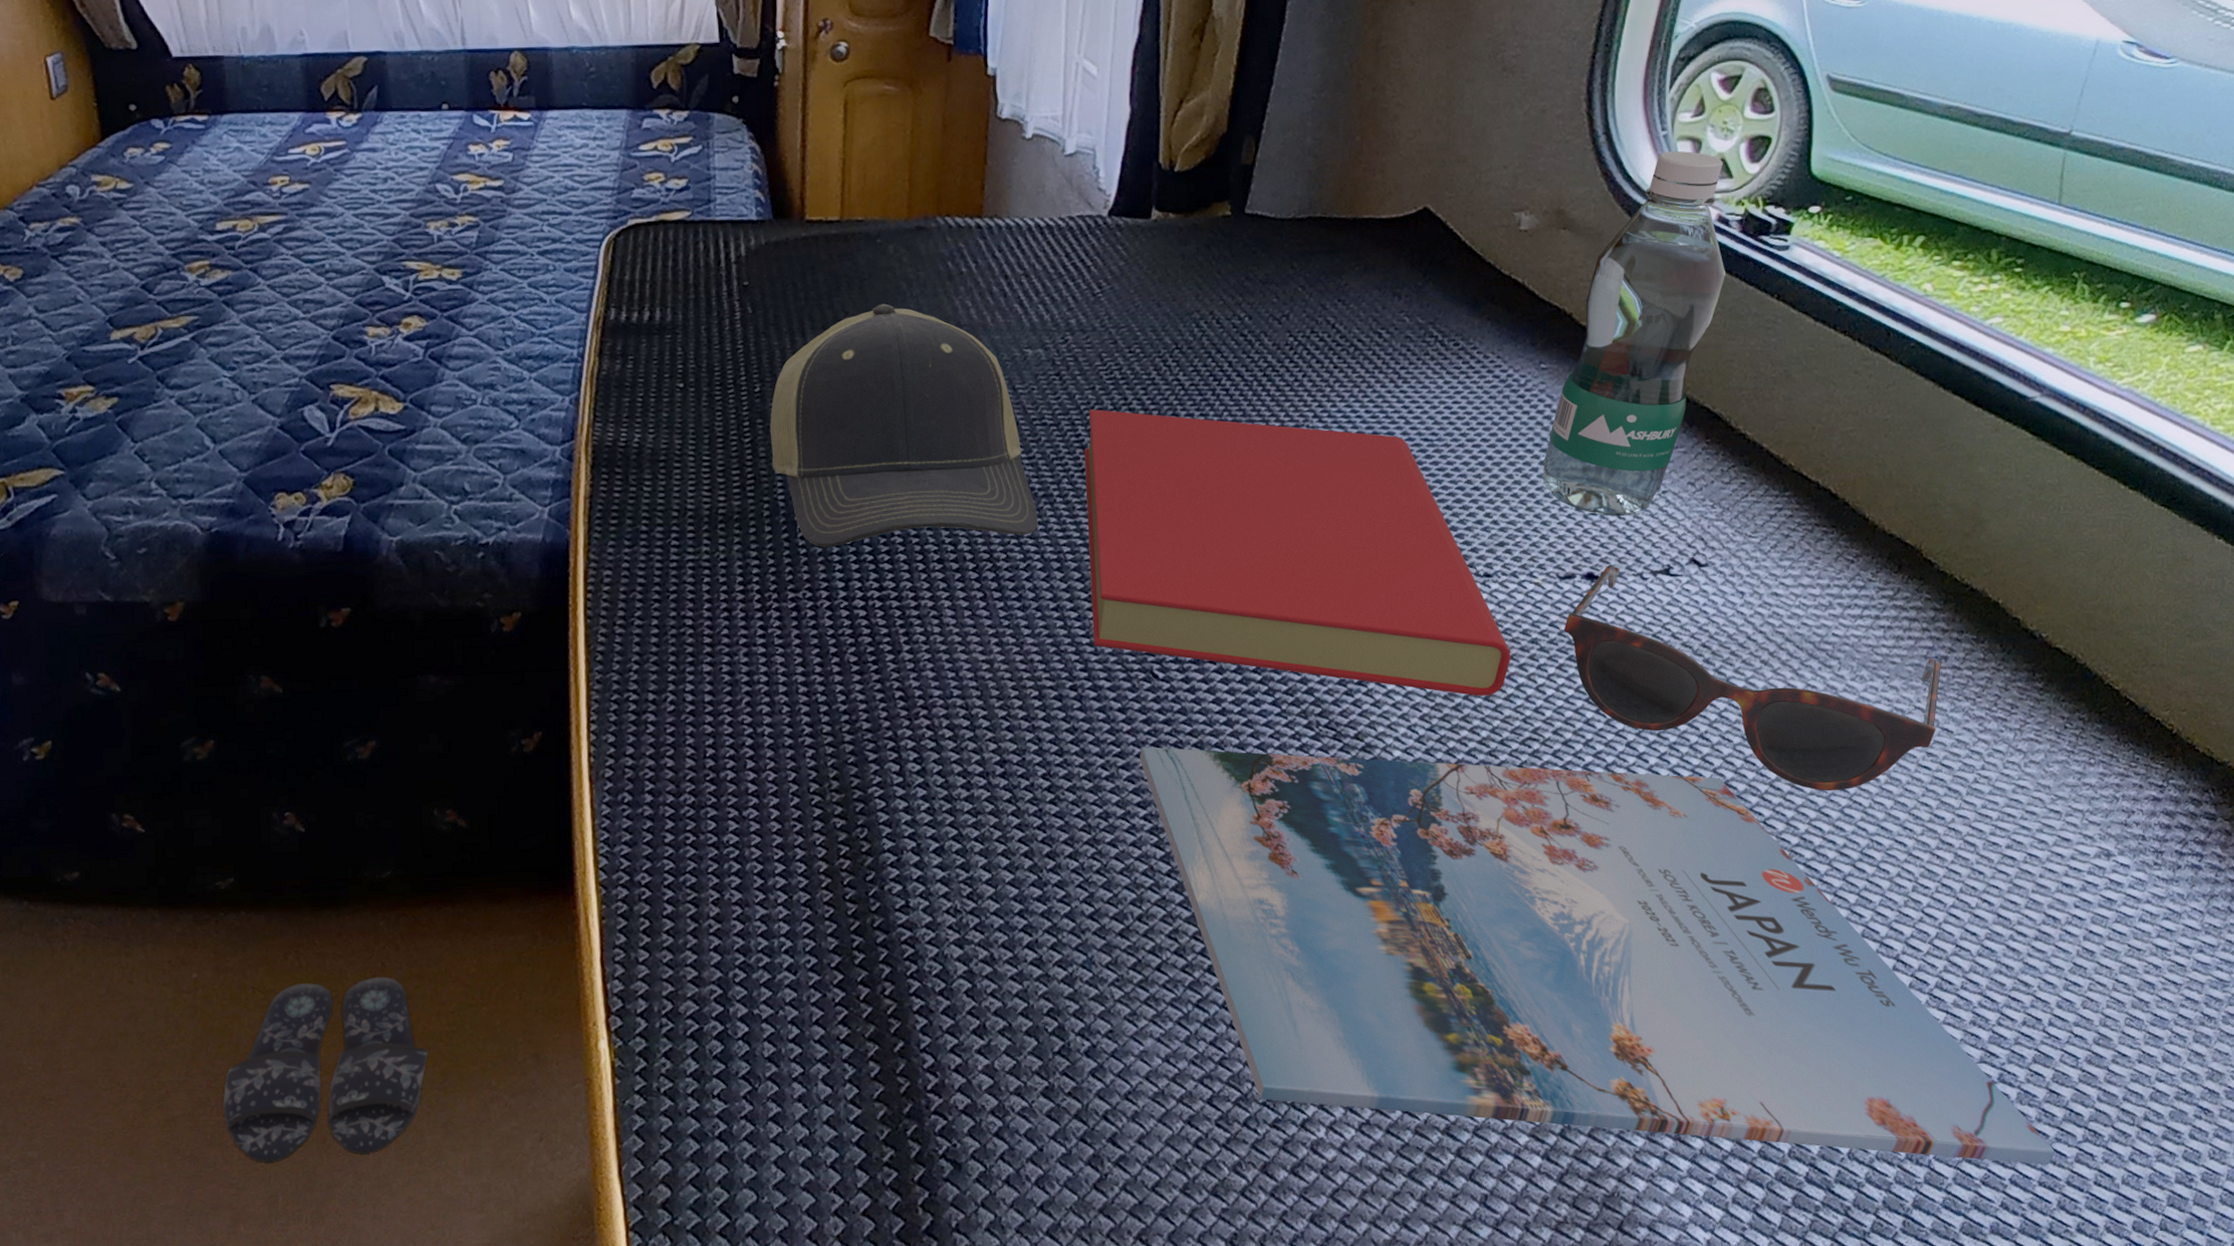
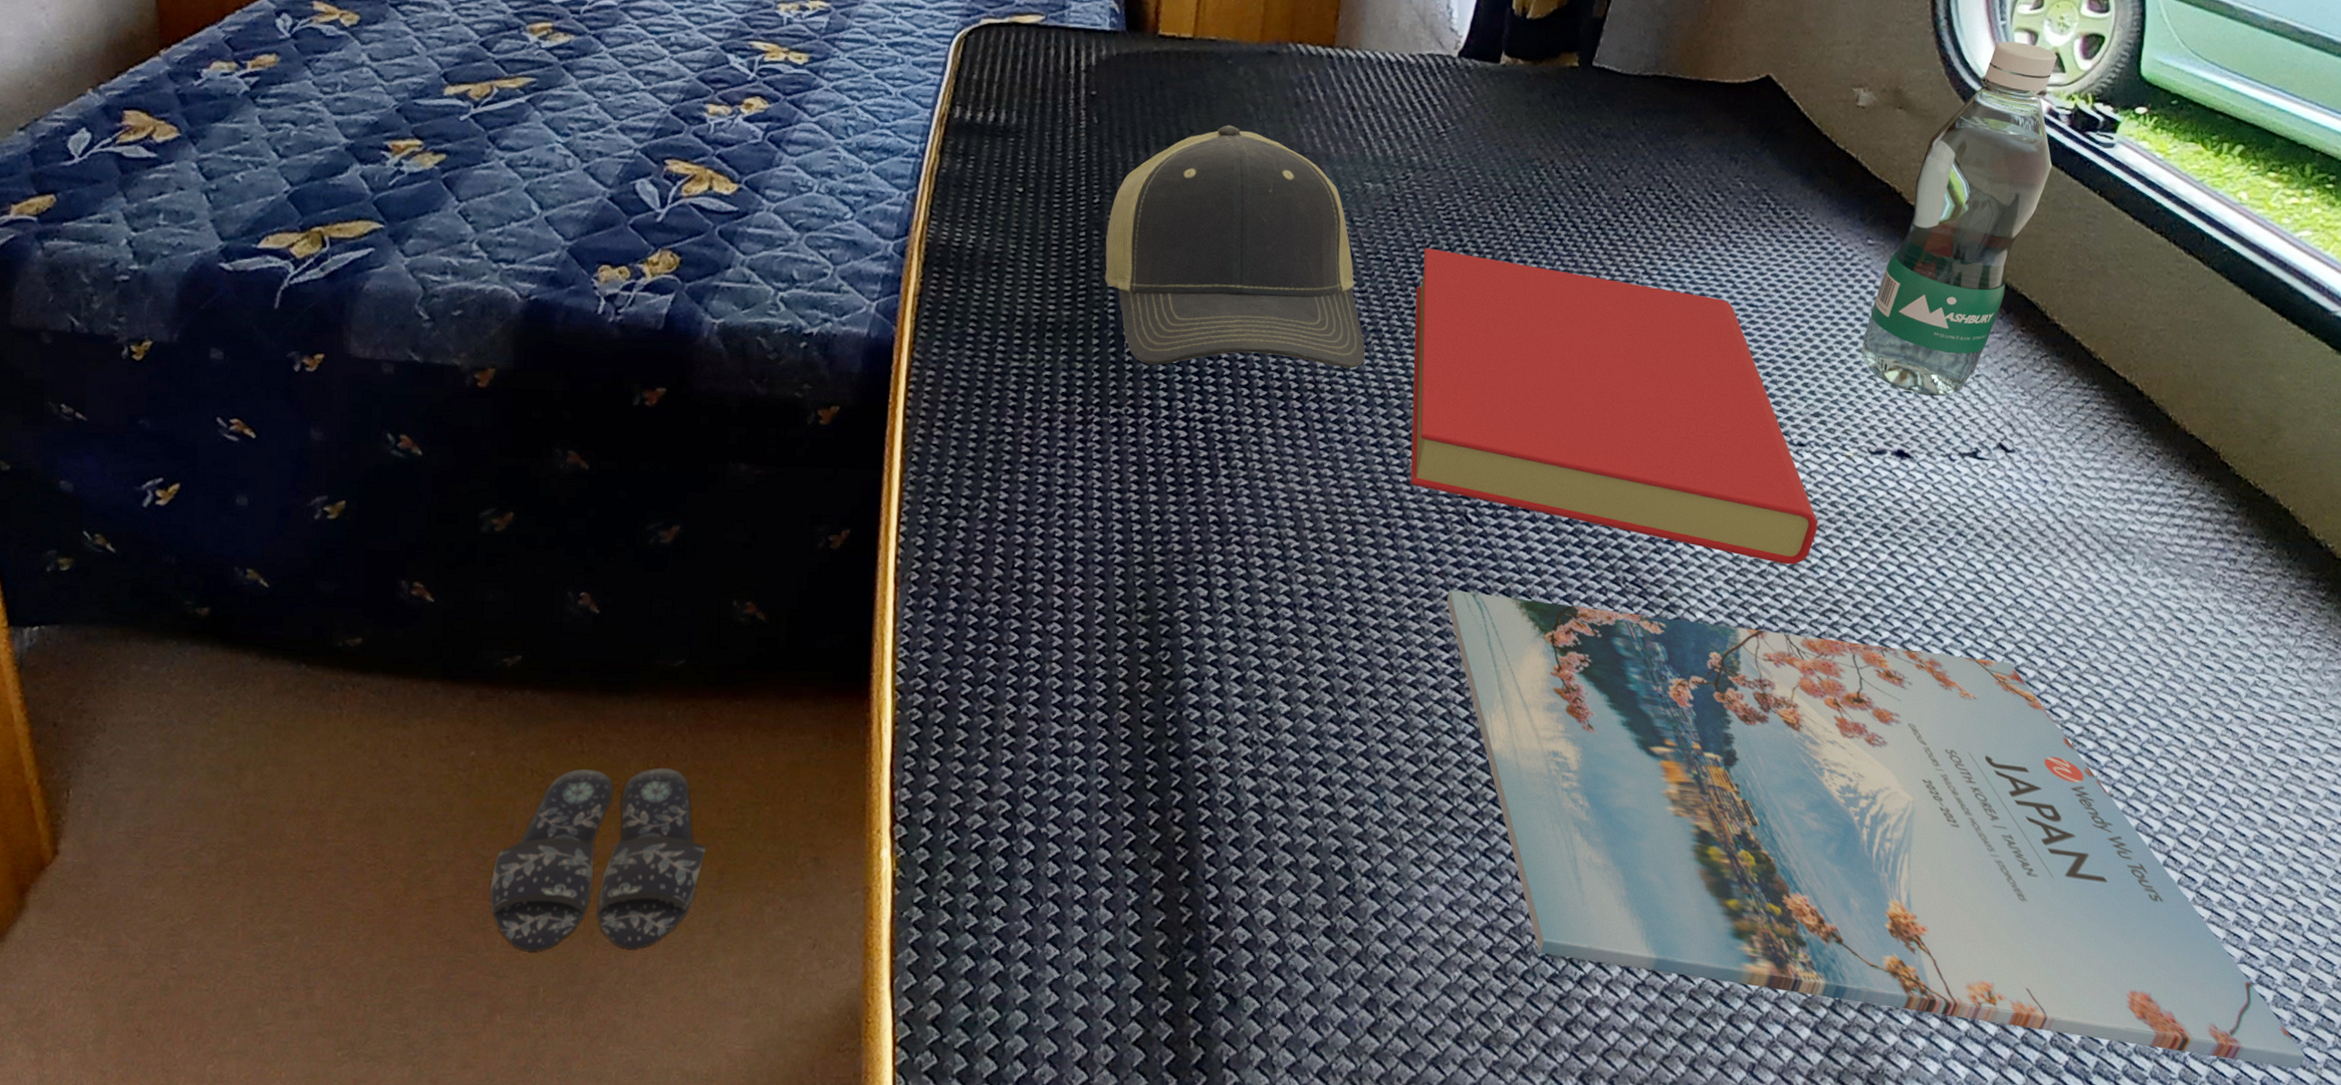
sunglasses: present [1563,565,1941,791] -> none [1870,444,2230,684]

